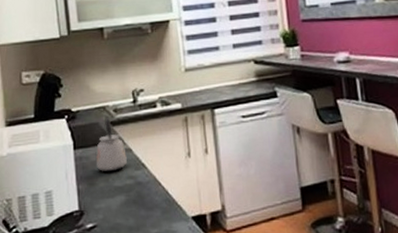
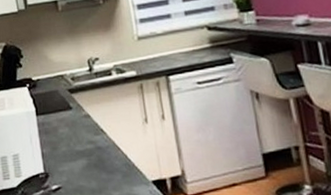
kettle: present [95,118,127,172] -> none [57,86,87,137]

